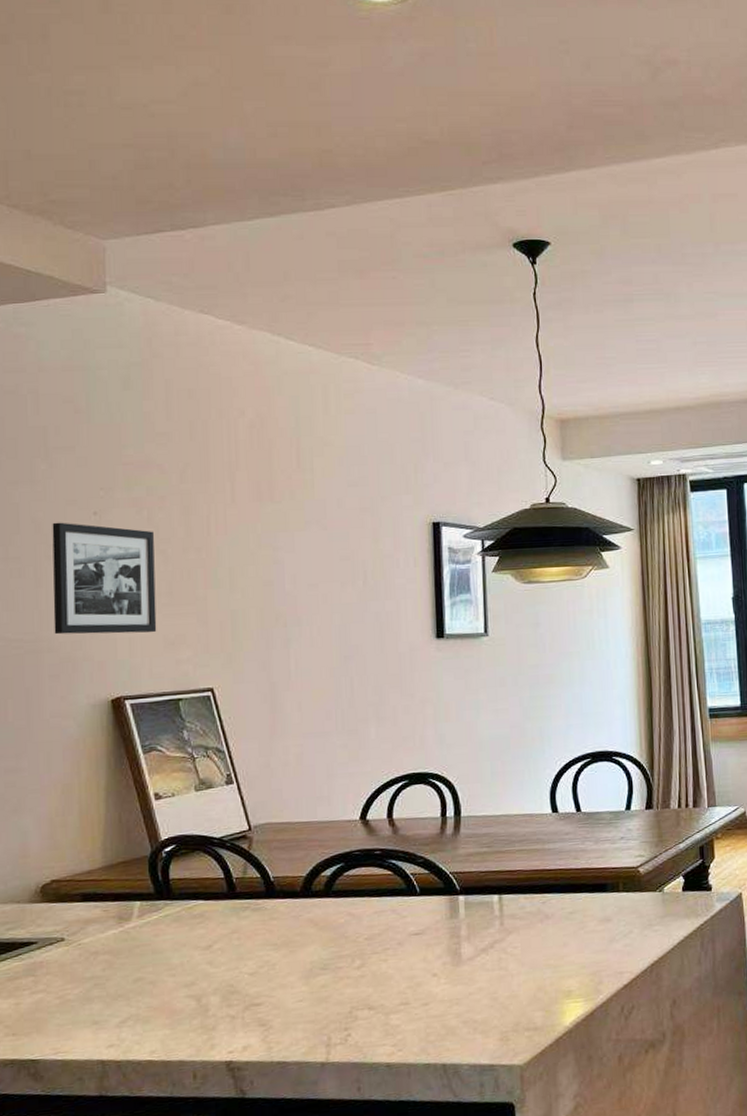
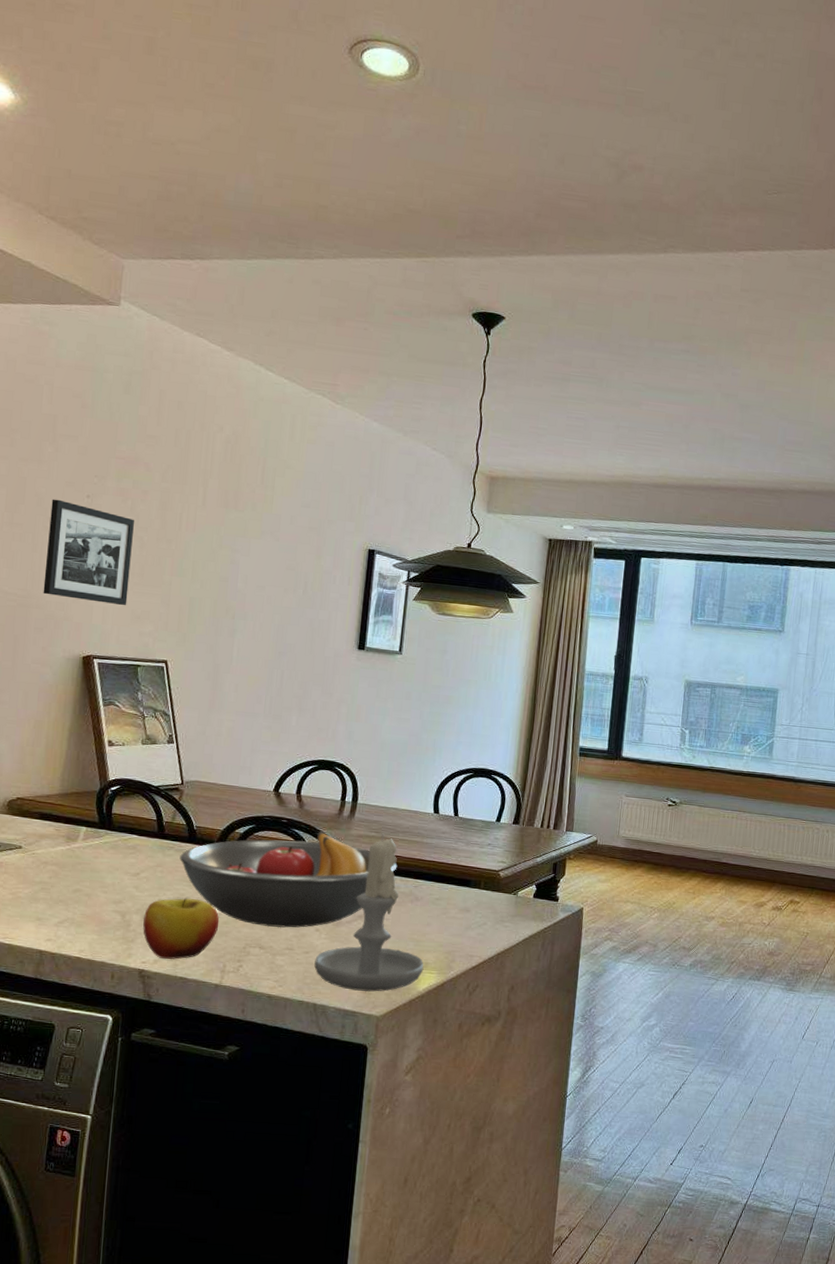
apple: none [224,964,316,1043] -> present [143,897,219,959]
fruit bowl: none [258,857,519,982] -> present [179,831,398,928]
candle: none [437,847,567,1040] -> present [314,833,424,992]

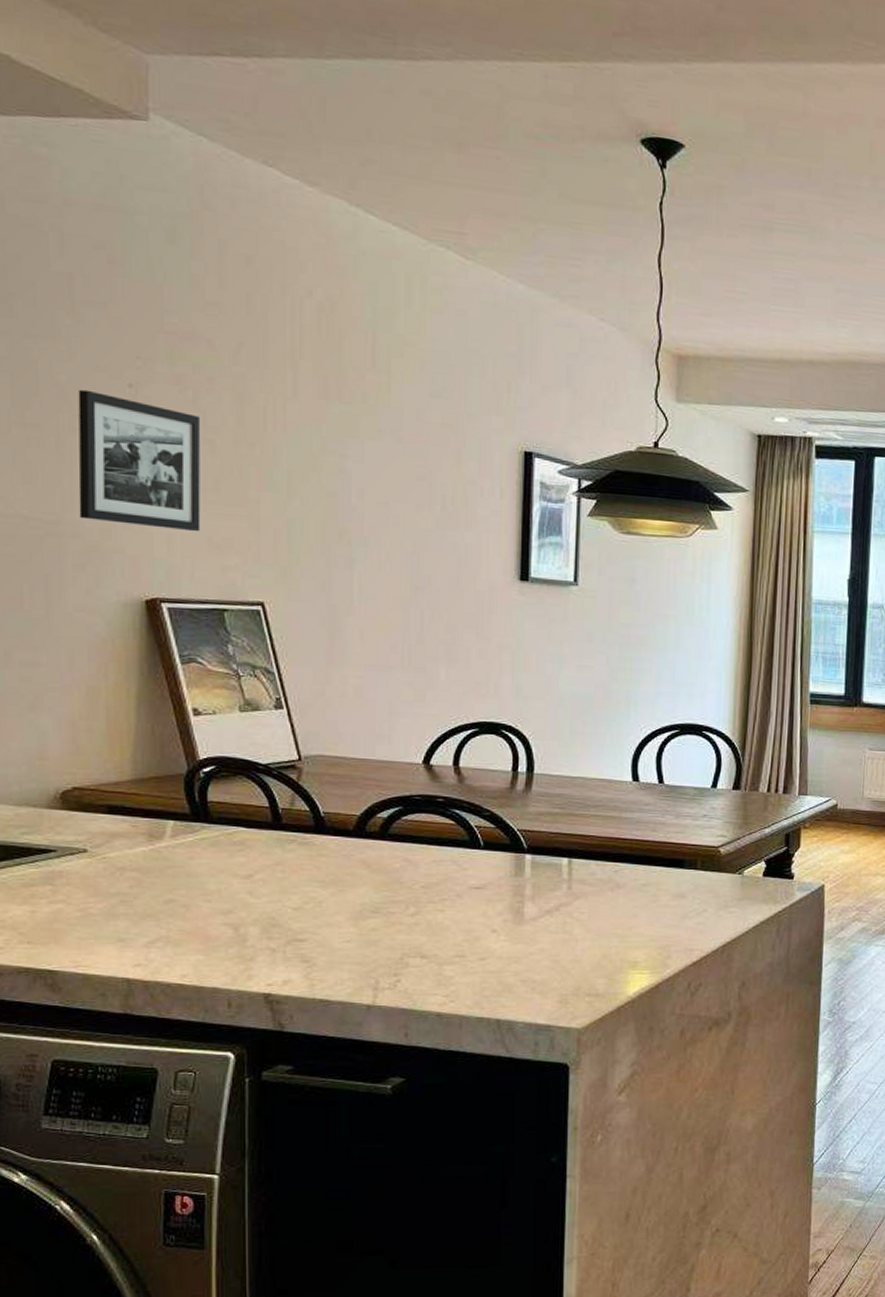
apple: present [143,897,219,959] -> none [264,901,365,978]
fruit bowl: present [179,831,398,928] -> none [305,810,591,931]
candle: present [314,833,424,992] -> none [494,809,633,1000]

